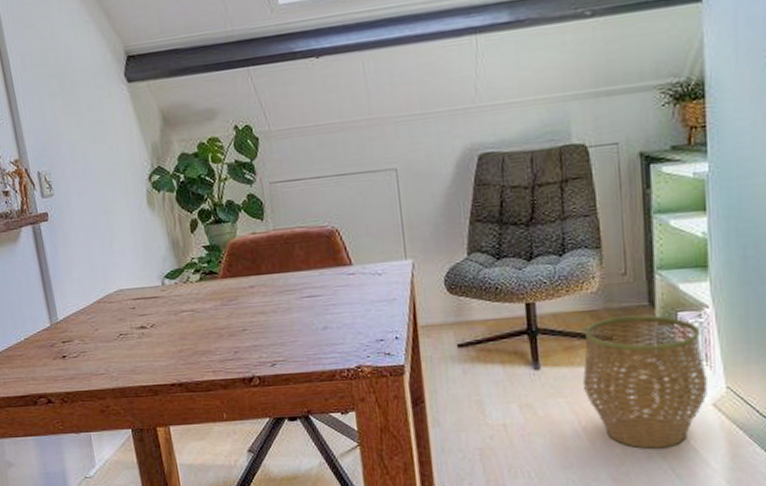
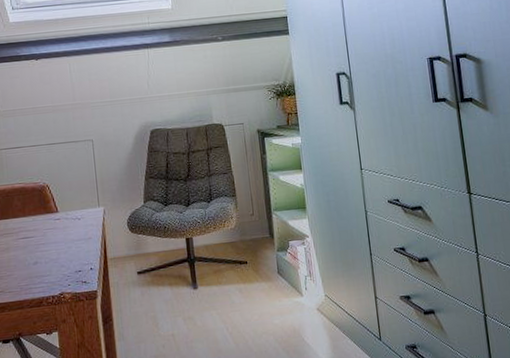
basket: present [582,314,708,449] -> none [225,244,313,347]

